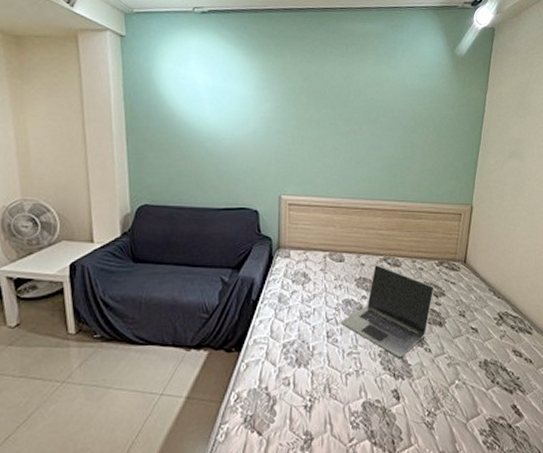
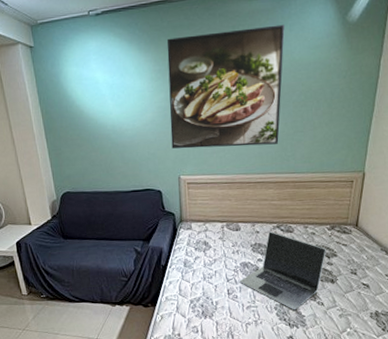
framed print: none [274,47,397,169] -> present [167,24,285,149]

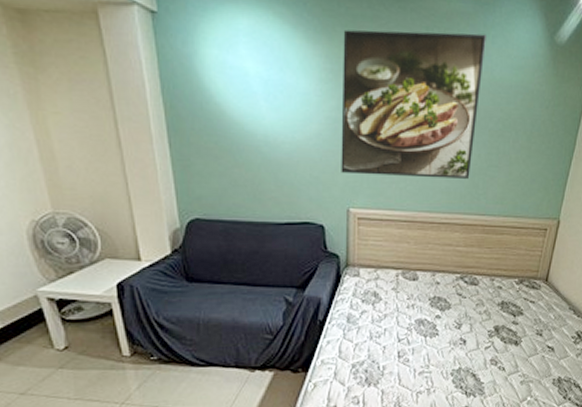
laptop: present [239,231,326,310] -> none [412,283,512,377]

